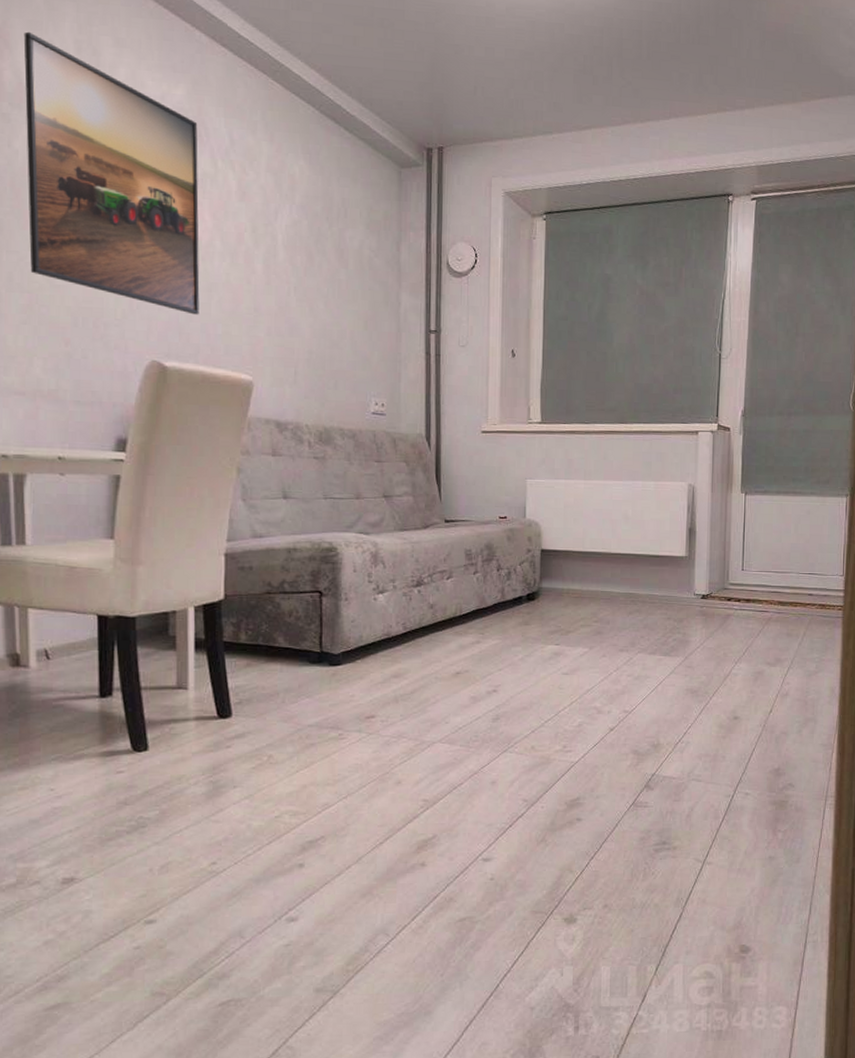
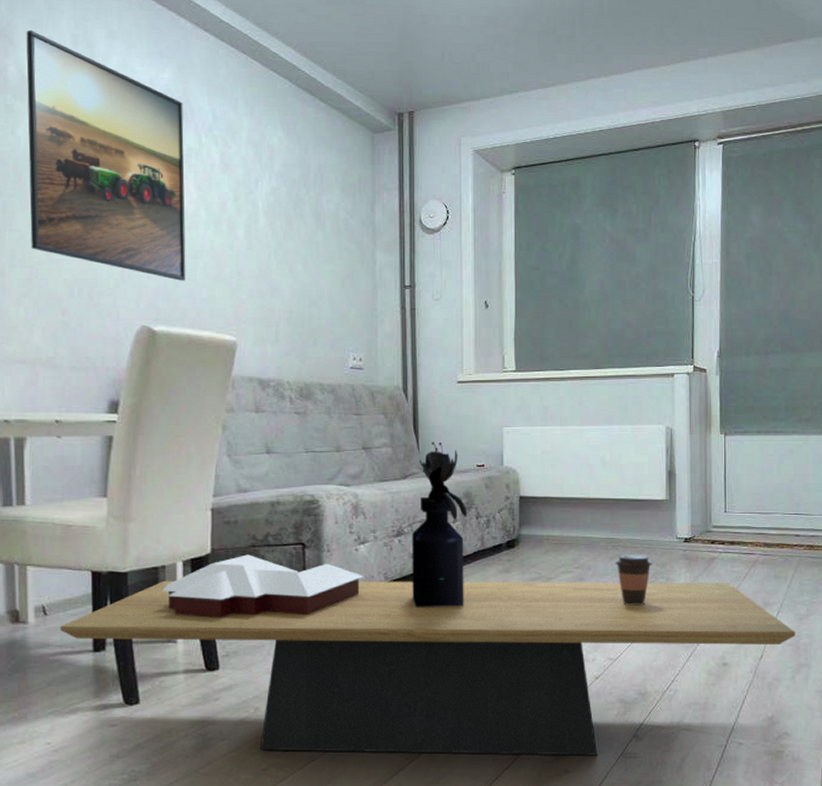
coffee table: none [64,626,805,805] -> present [60,580,796,756]
books: none [173,601,382,666] -> present [163,554,364,619]
vase: none [431,491,489,658] -> present [412,441,468,607]
coffee cup: none [634,610,670,660] -> present [615,555,652,606]

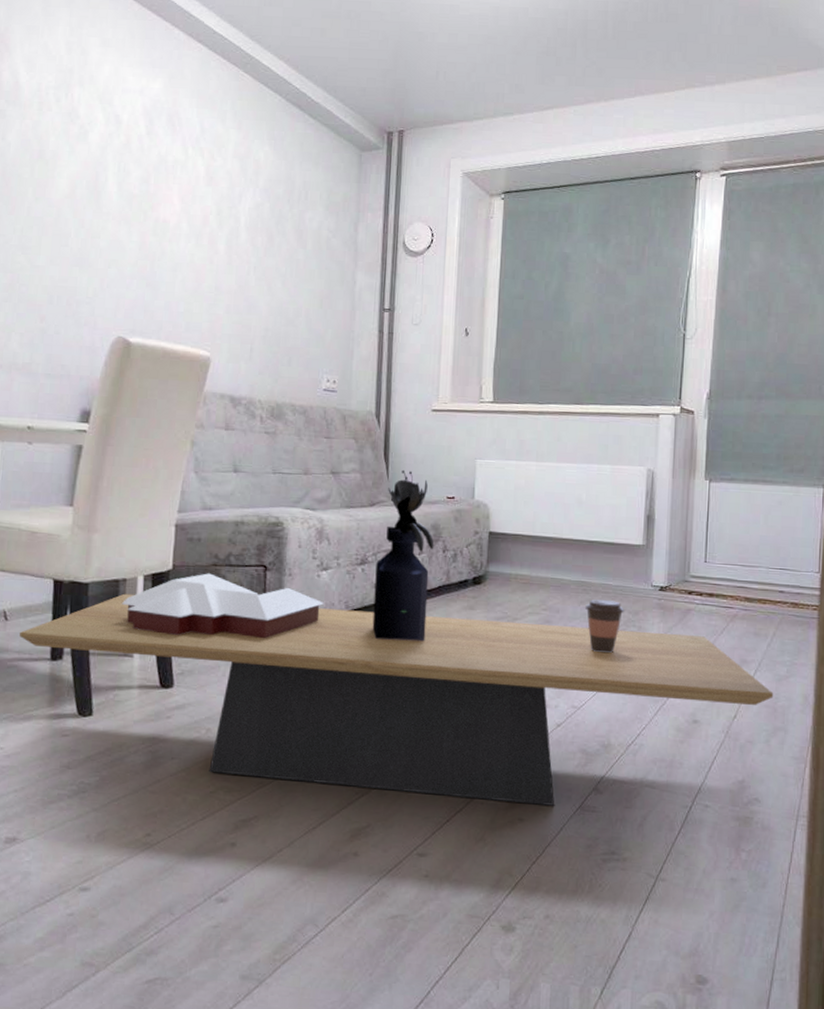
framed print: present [26,30,186,281] -> none [14,36,172,293]

